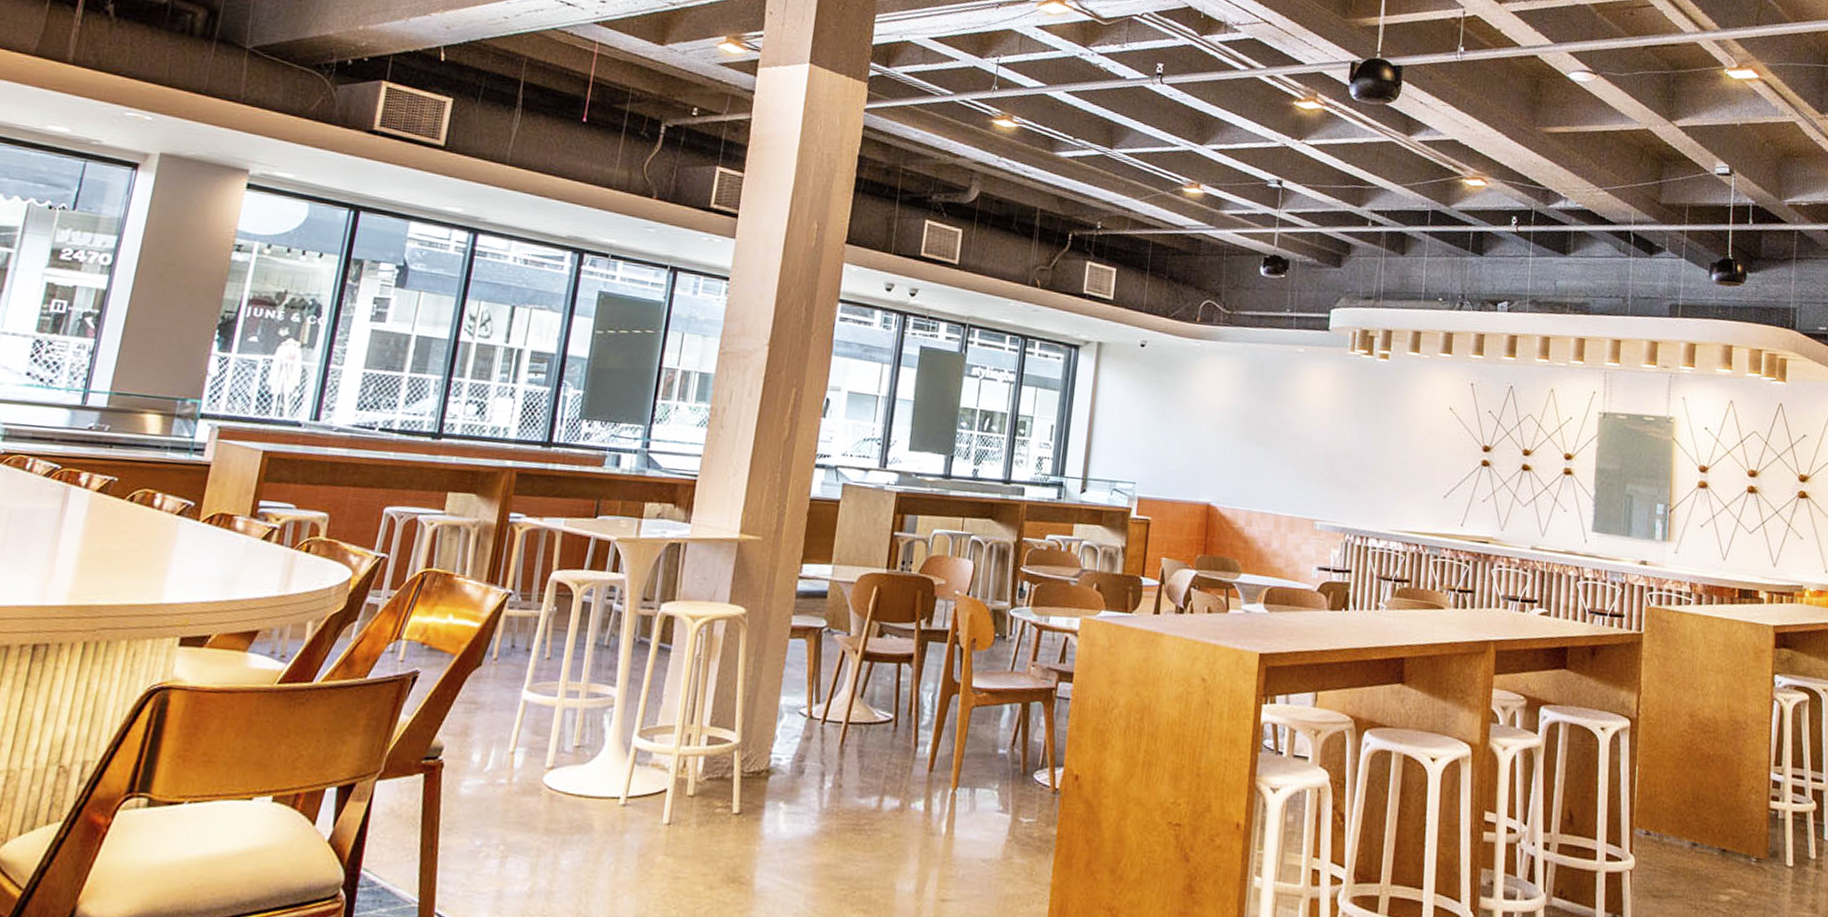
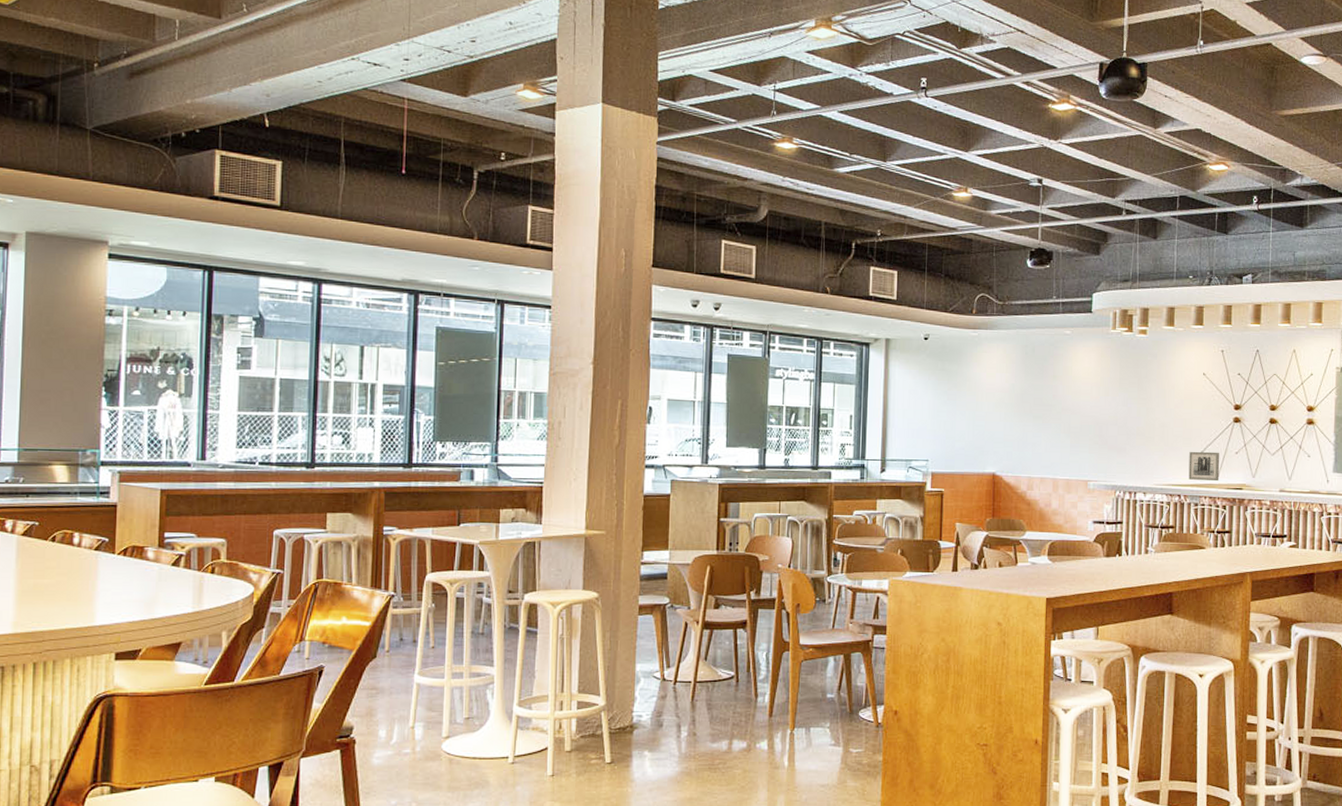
wall art: none [1428,495,1464,532] -> present [1188,451,1220,482]

